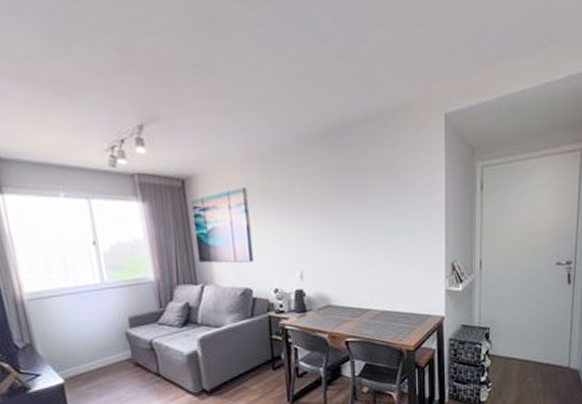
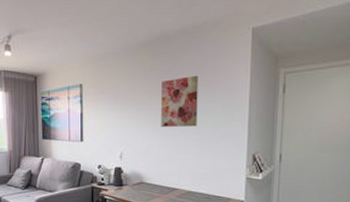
wall art: none [344,172,389,237] -> present [161,75,198,127]

